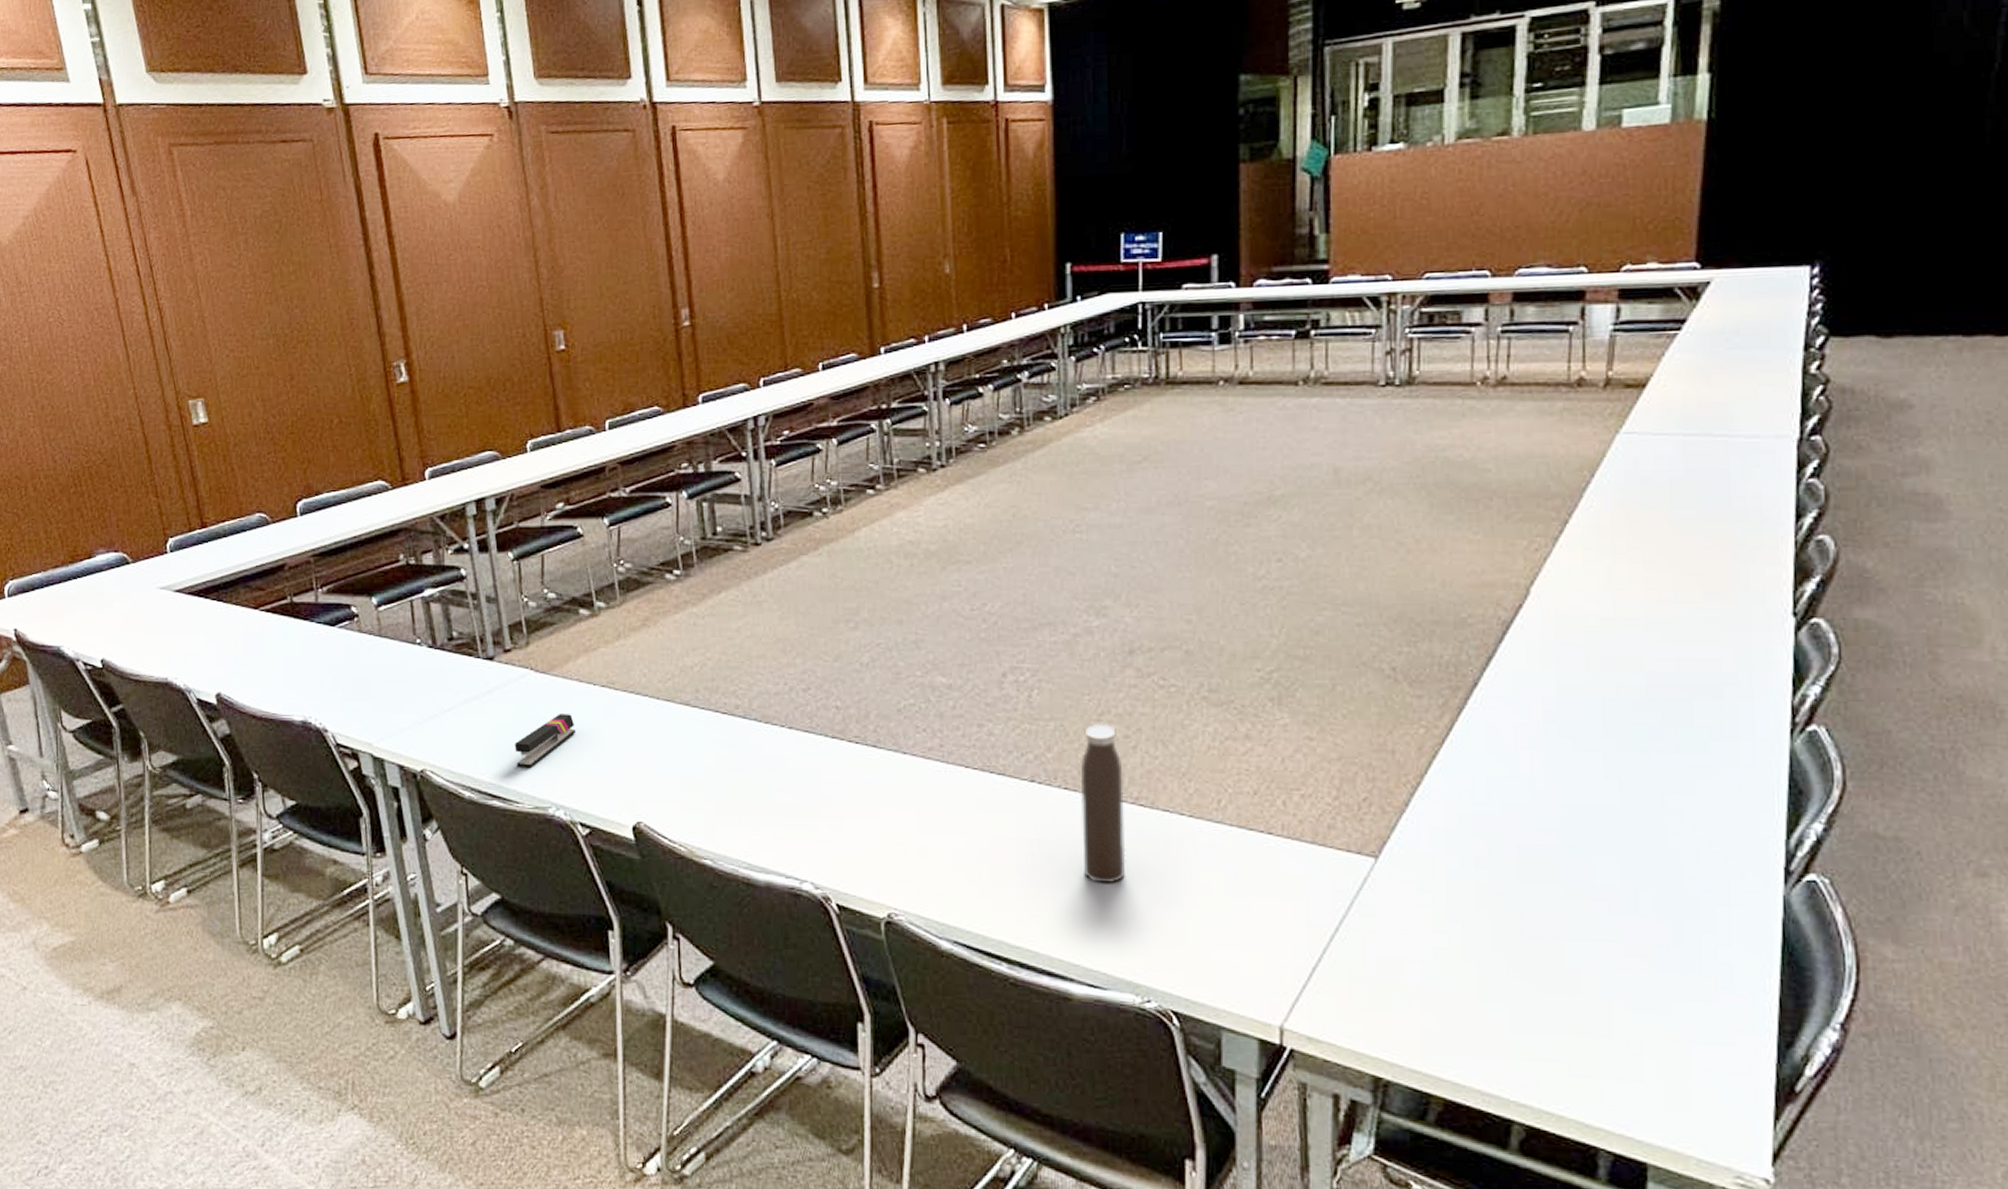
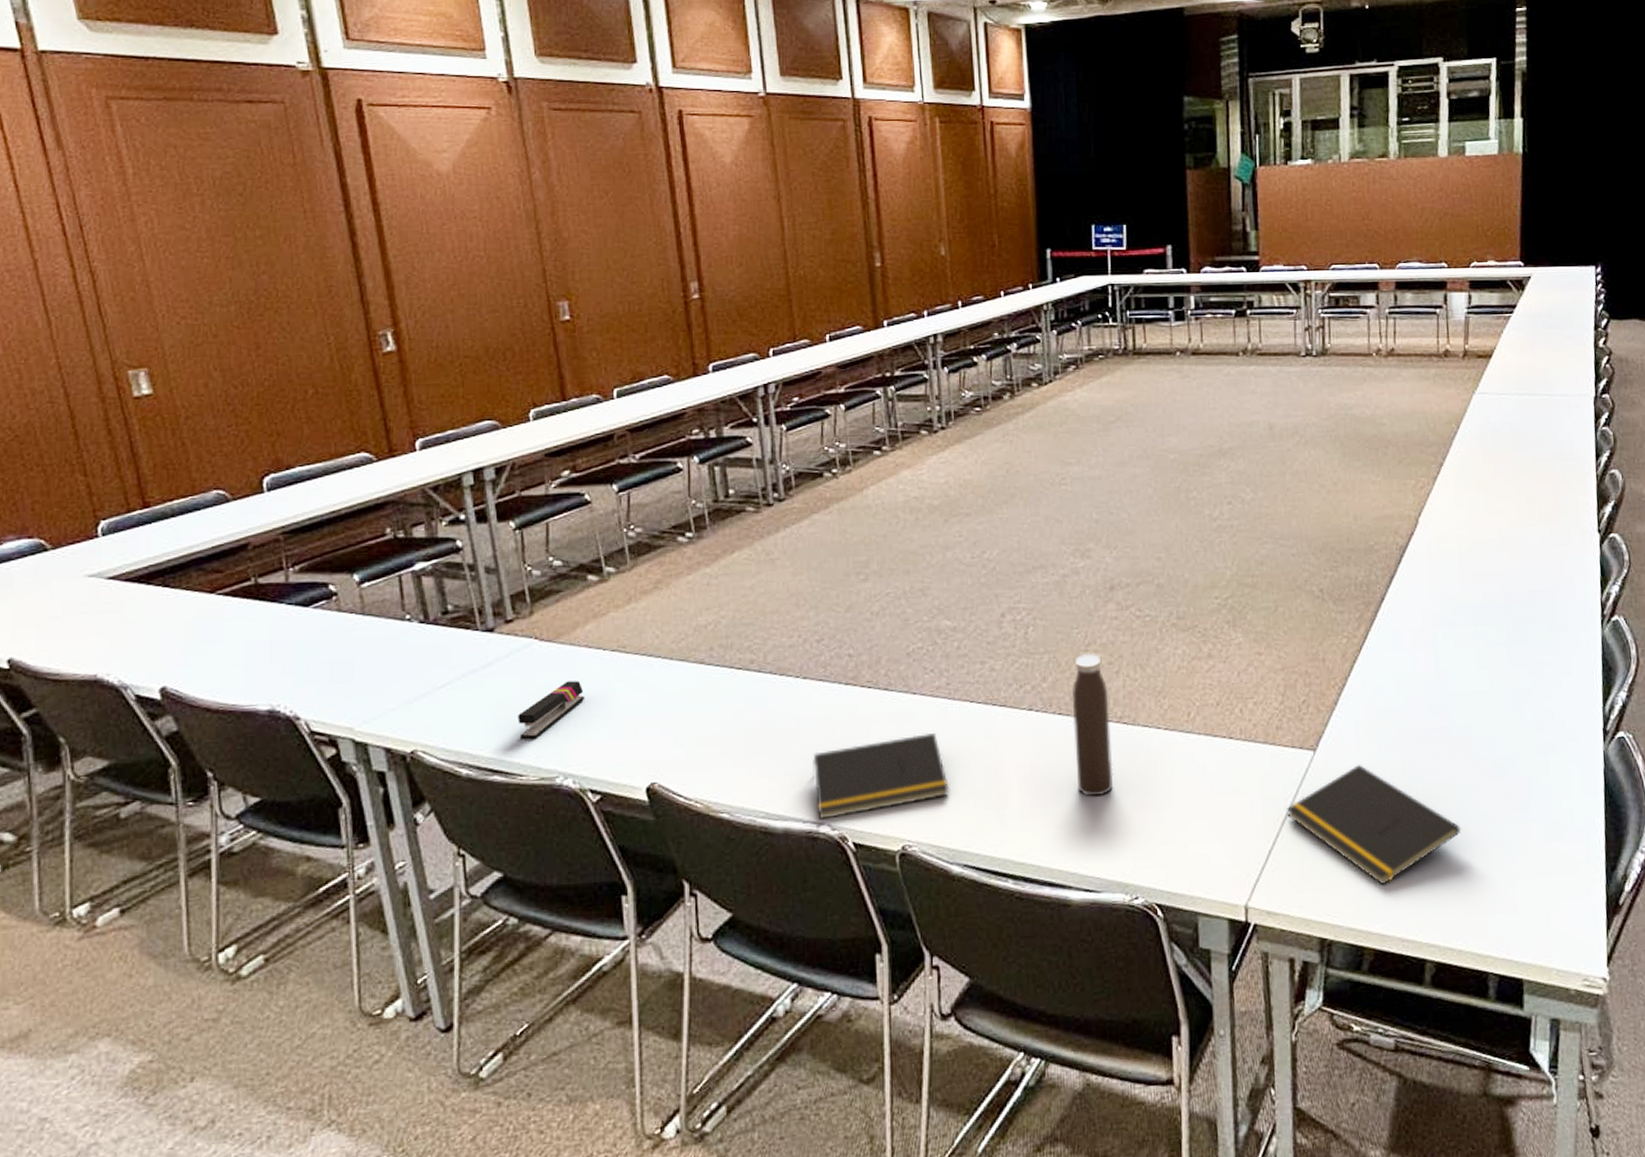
notepad: none [795,797,940,878] -> present [812,733,949,821]
notepad: none [1336,880,1571,1026] -> present [1286,765,1462,885]

